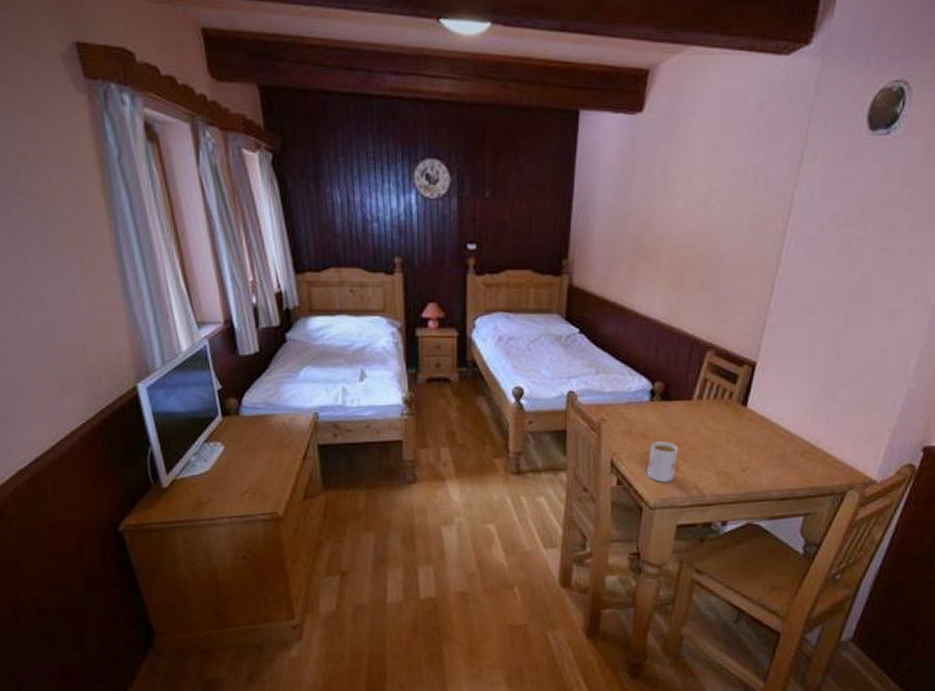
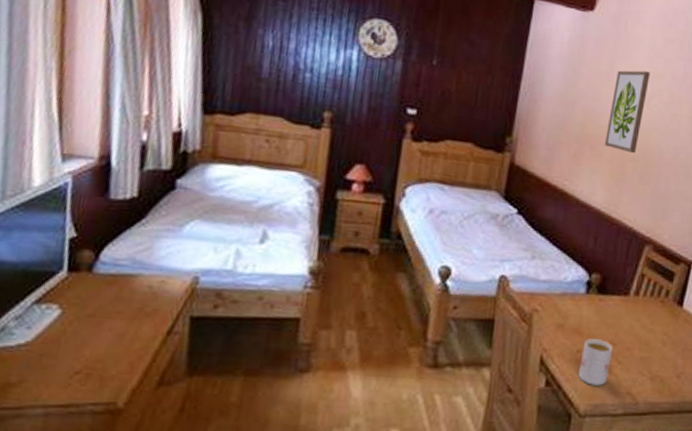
wall art: none [660,170,707,261] -> present [604,70,650,154]

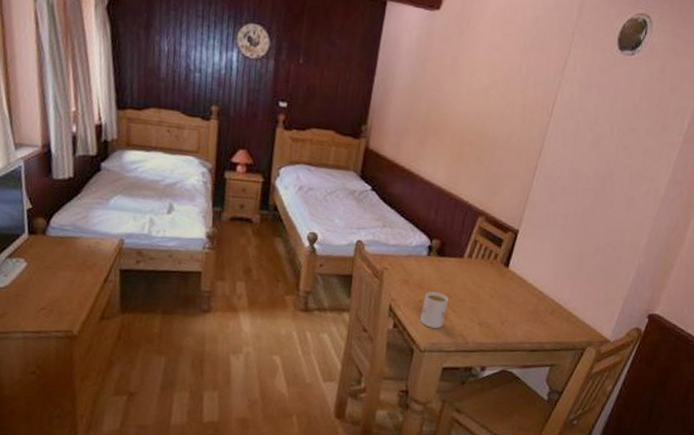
wall art: present [604,70,650,154] -> none [446,64,489,139]

